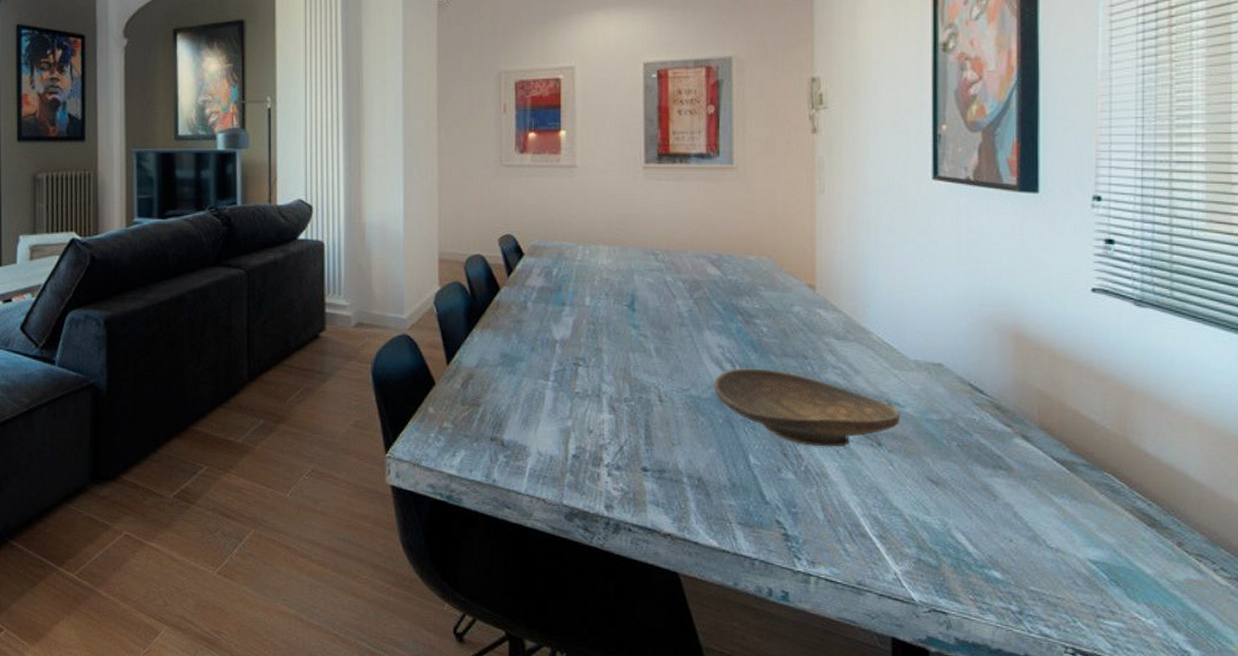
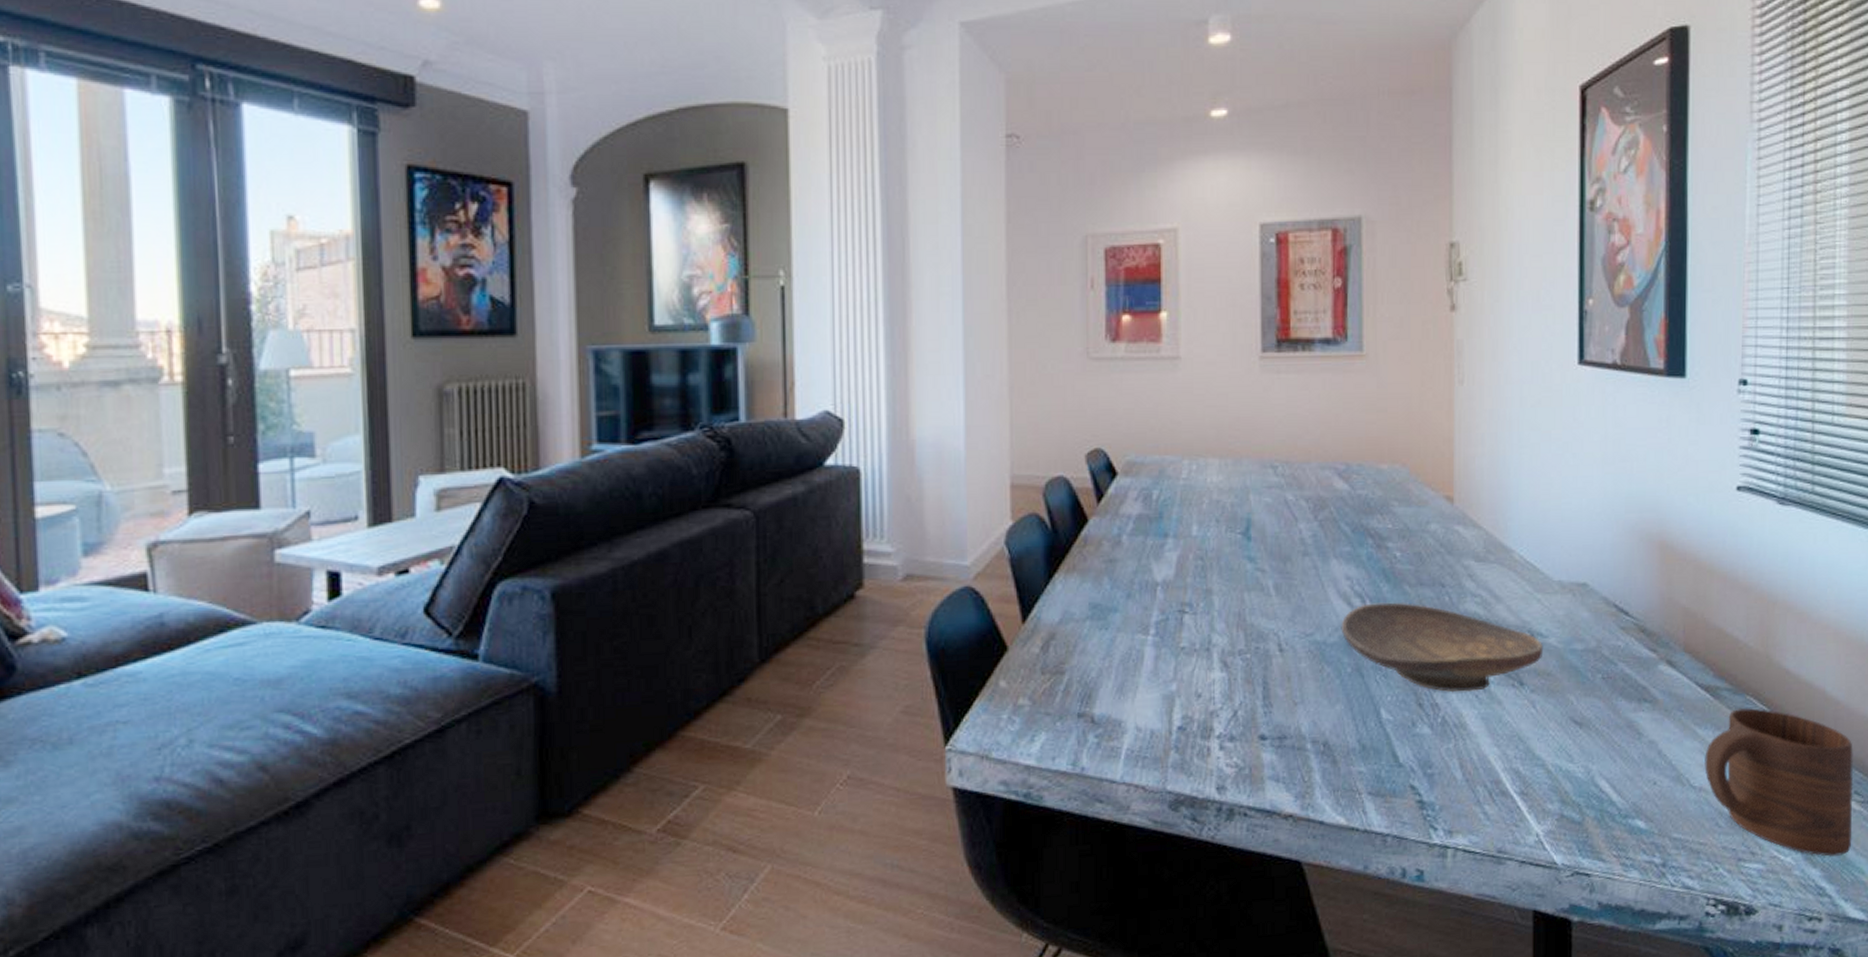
cup: none [1061,482,1220,624] -> present [1704,707,1854,857]

